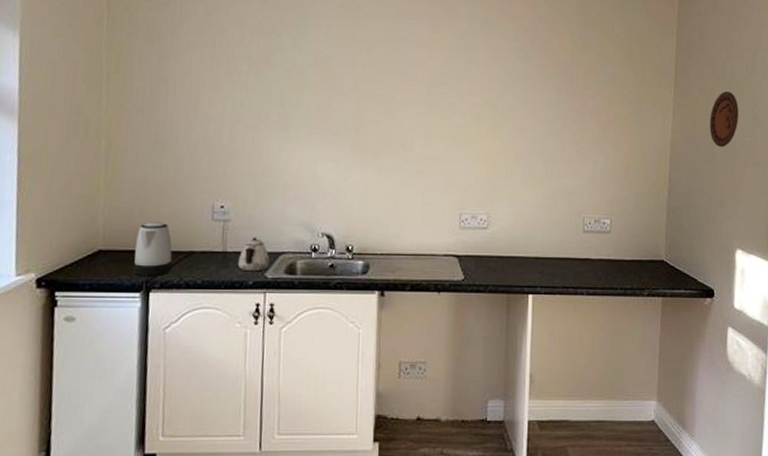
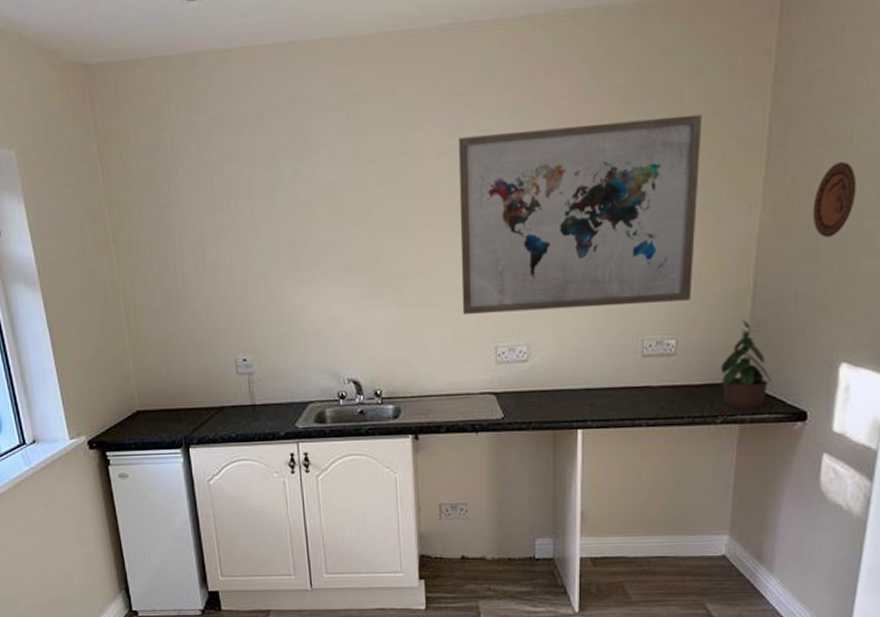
kettle: present [133,222,173,277] -> none [168,380,206,434]
teapot: present [237,237,270,272] -> none [267,388,299,423]
wall art: none [432,34,627,187] -> present [458,114,702,314]
potted plant: none [646,208,686,285] -> present [720,320,773,410]

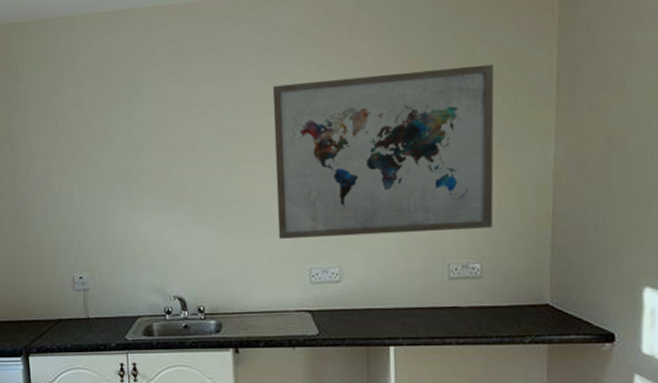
potted plant: present [720,320,773,410] -> none [525,246,578,331]
decorative plate: present [812,162,857,237] -> none [604,104,645,171]

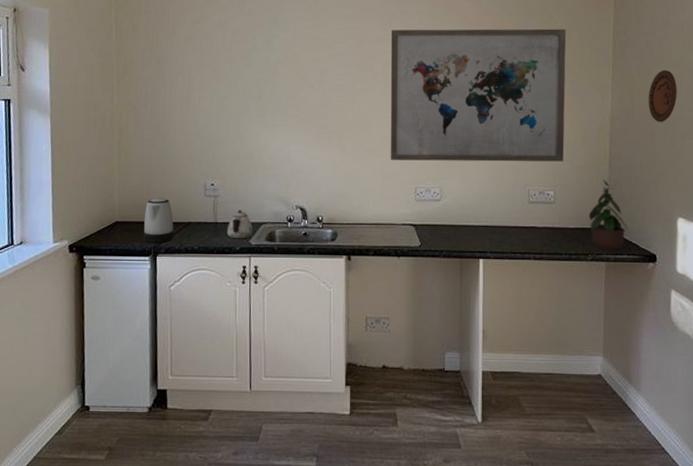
kettle: none [12,295,45,343] -> present [144,198,174,244]
teapot: none [100,303,129,335] -> present [226,210,253,239]
potted plant: none [525,246,578,331] -> present [588,180,629,251]
decorative plate: none [604,104,645,171] -> present [648,70,677,122]

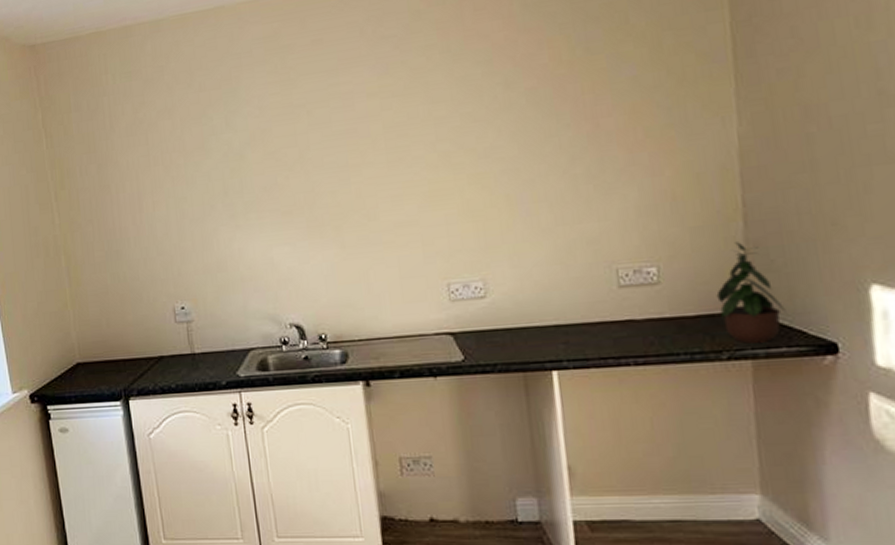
kettle: present [144,198,174,244] -> none [108,330,146,385]
teapot: present [226,210,253,239] -> none [207,335,240,372]
wall art: present [390,28,566,162] -> none [388,32,668,251]
decorative plate: present [648,70,677,122] -> none [800,65,852,146]

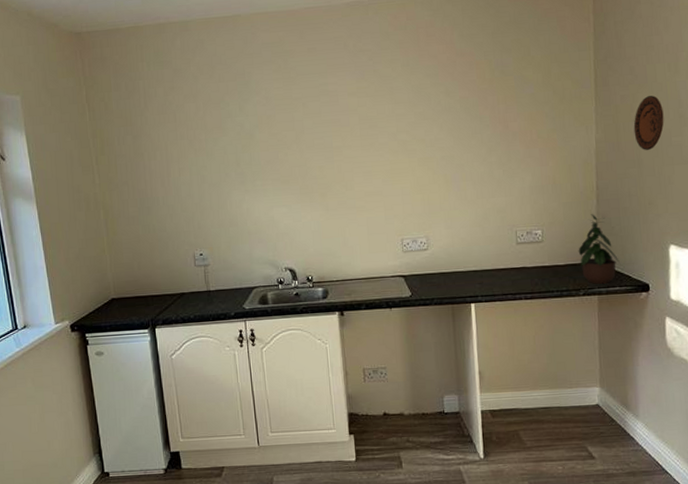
decorative plate: none [800,65,852,146] -> present [633,96,664,150]

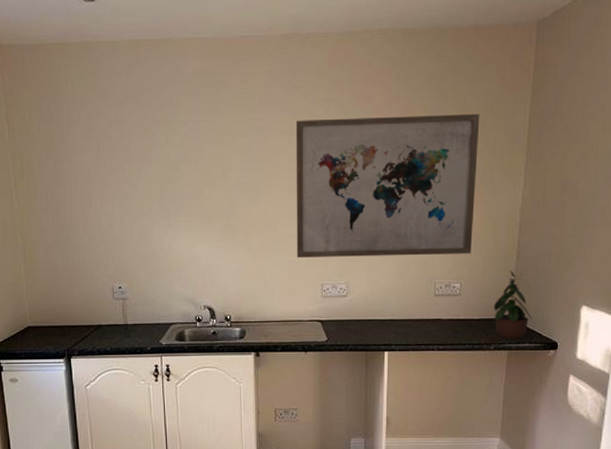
wall art: none [364,63,550,214] -> present [295,113,480,257]
decorative plate: present [633,96,664,150] -> none [560,155,592,210]

